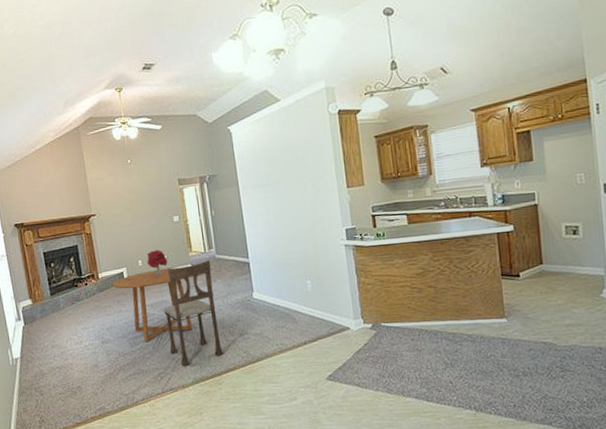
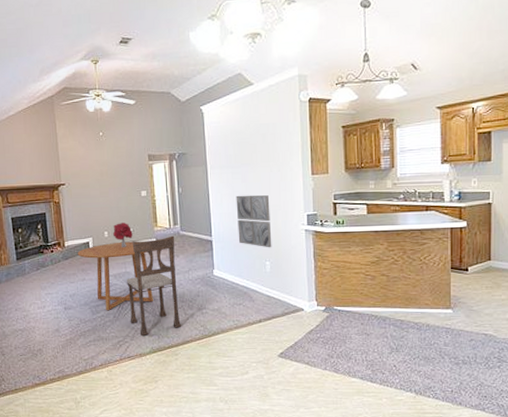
wall art: none [270,212,312,267] -> present [236,194,272,248]

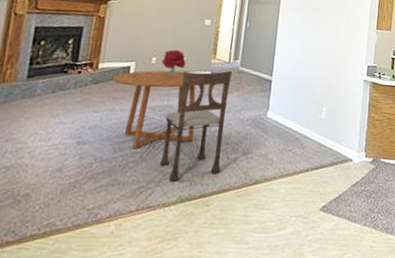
wall art: present [236,194,272,248] -> none [298,38,335,95]

